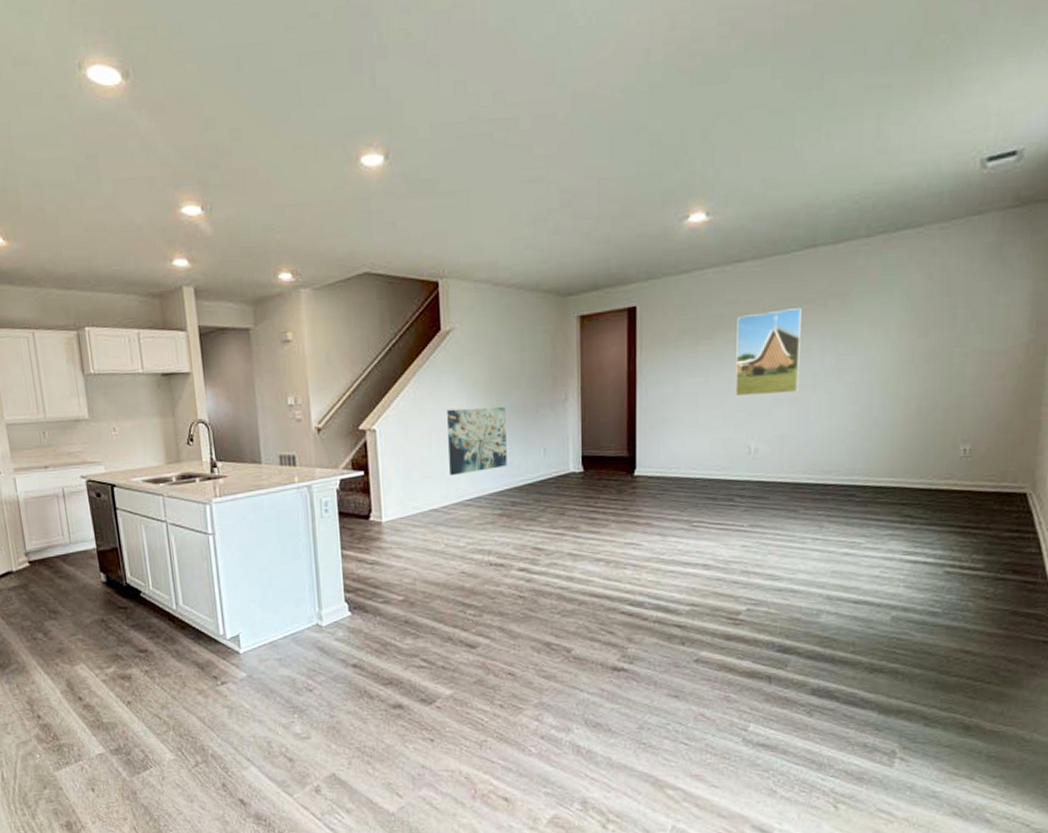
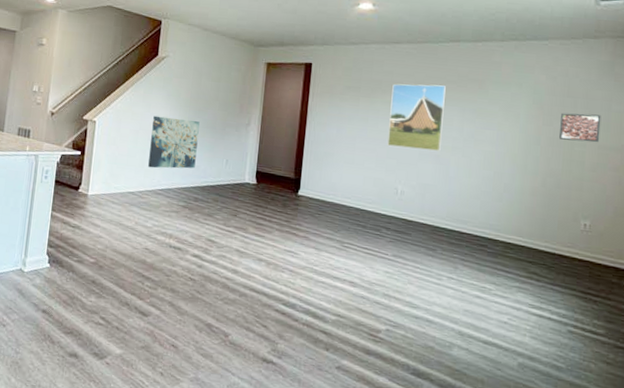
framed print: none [937,313,986,352] -> present [560,112,601,143]

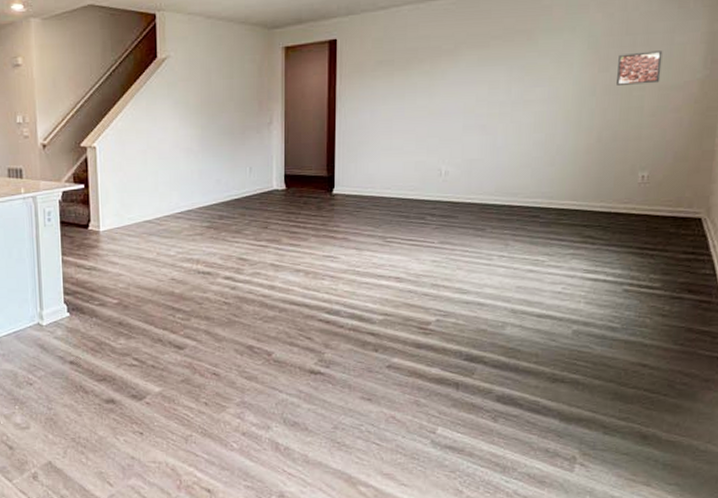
wall art: present [148,115,200,169] -> none [161,128,215,190]
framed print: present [387,84,446,151] -> none [428,43,490,123]

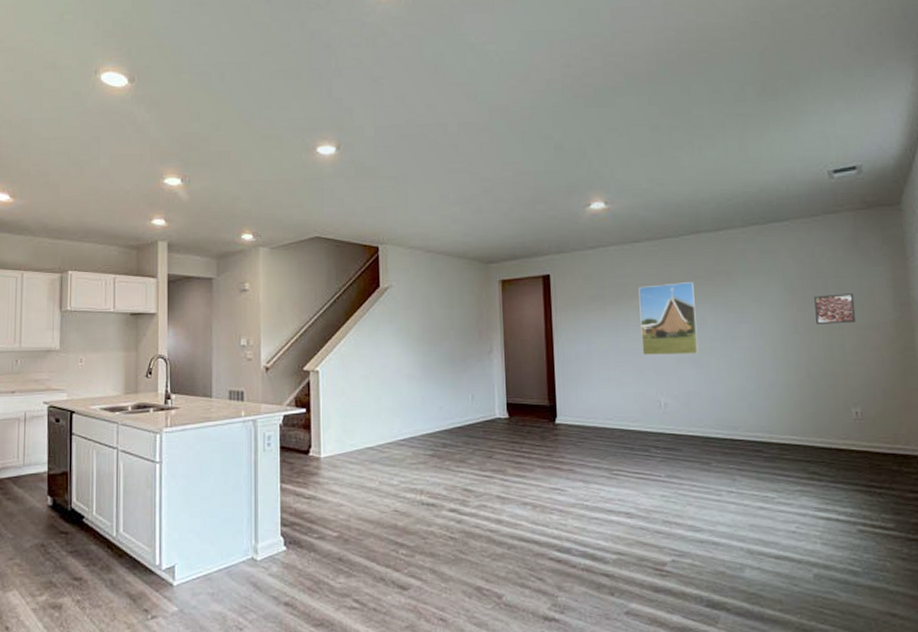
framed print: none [428,43,490,123] -> present [638,282,699,355]

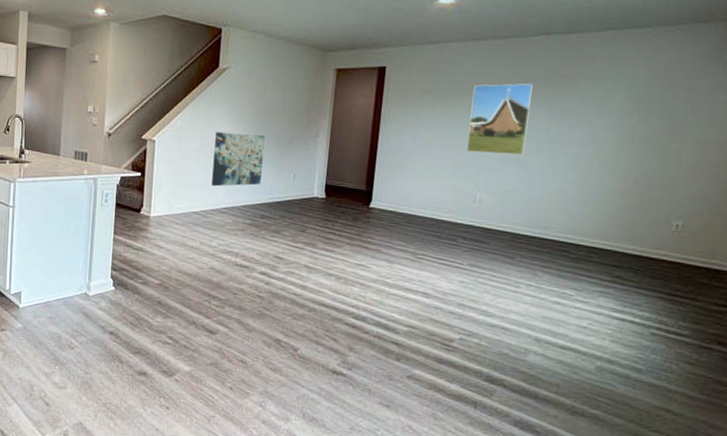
wall art: none [384,355,438,416] -> present [212,131,265,187]
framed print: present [814,293,857,324] -> none [656,107,705,138]

